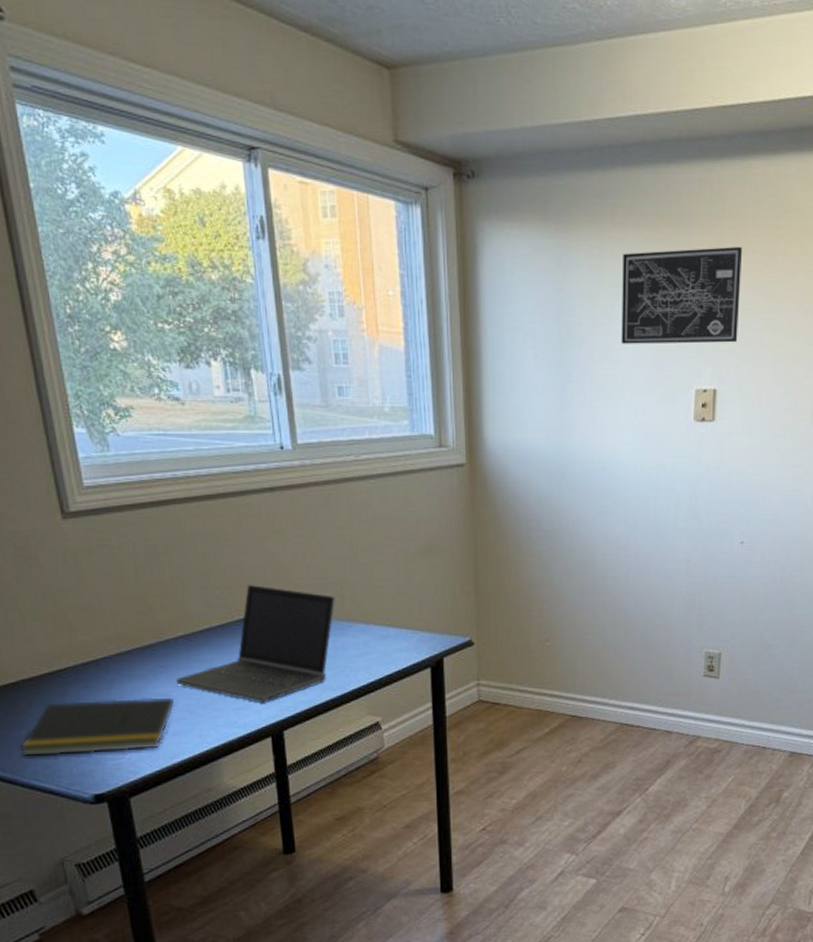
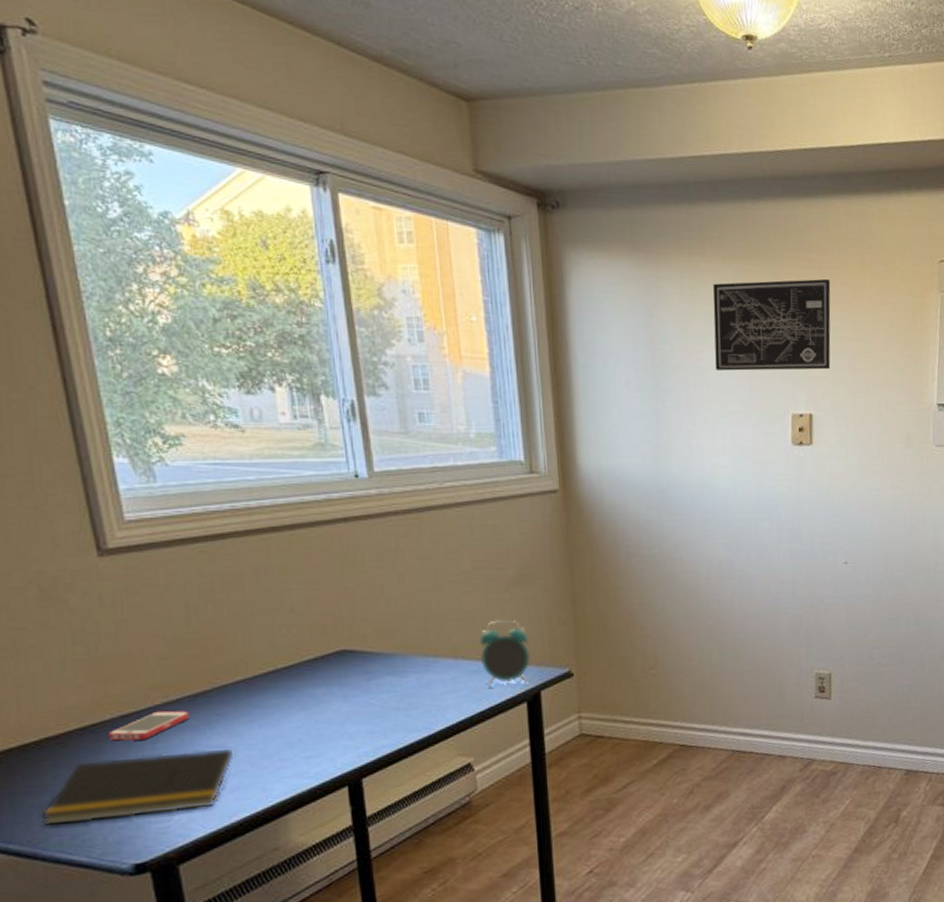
smartphone: none [73,660,139,686] -> present [109,710,190,741]
laptop computer: present [175,585,335,704] -> none [234,622,419,750]
alarm clock: none [388,588,436,651] -> present [479,619,531,687]

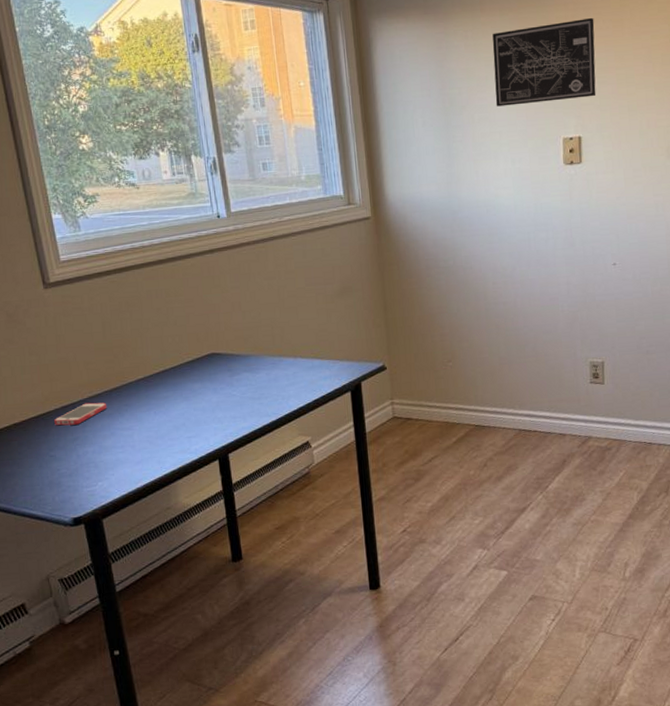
notepad: present [42,748,234,826] -> none [12,430,138,489]
alarm clock: present [479,619,531,687] -> none [312,325,353,379]

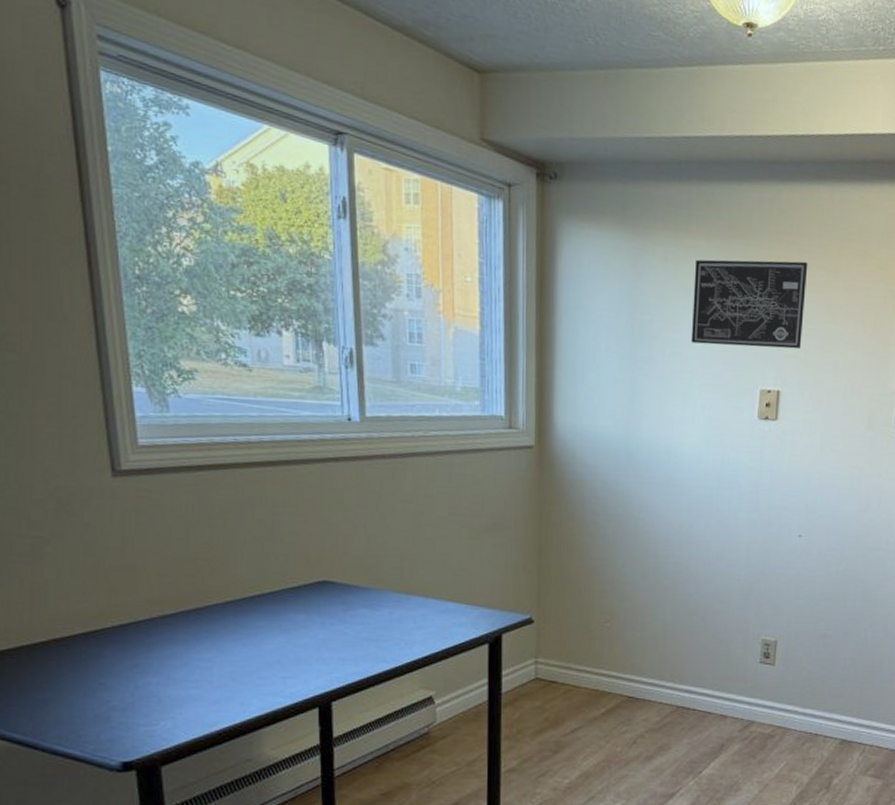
smartphone: present [54,402,107,426] -> none [109,623,182,648]

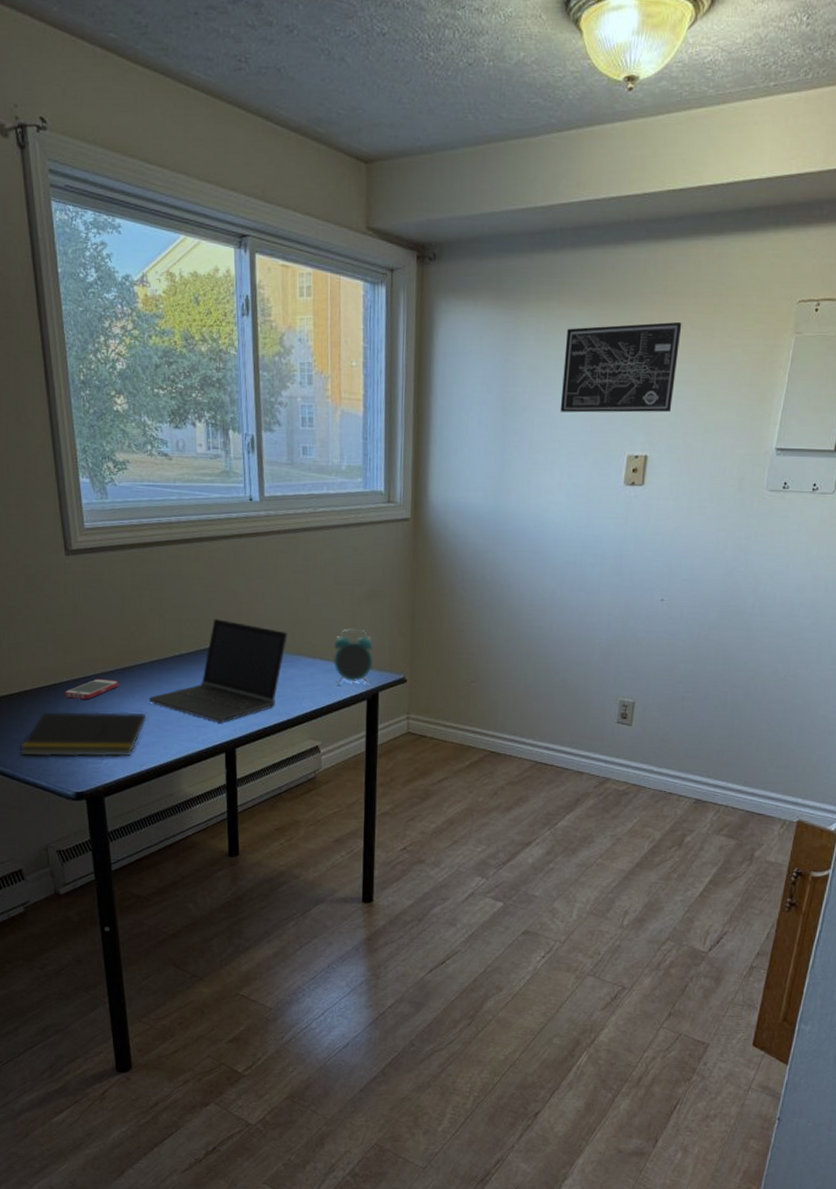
notepad: none [44,662,218,721] -> present [19,711,147,758]
smartphone: none [109,623,182,648] -> present [65,678,119,699]
laptop computer: none [220,553,395,673] -> present [148,619,288,723]
alarm clock: none [449,564,496,627] -> present [333,628,374,685]

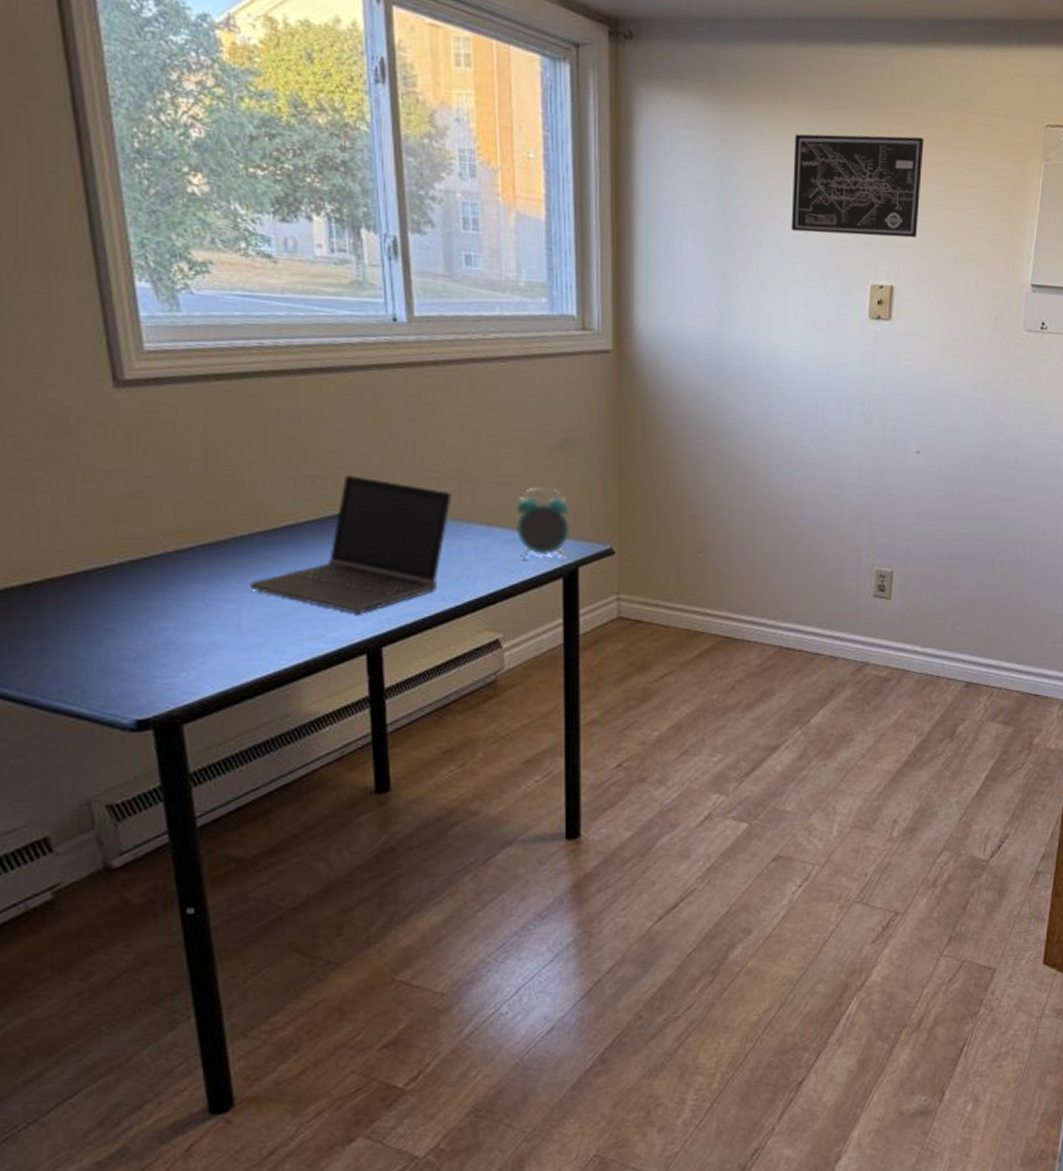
notepad: present [19,711,147,758] -> none [41,603,248,673]
smartphone: present [65,678,119,699] -> none [117,558,203,588]

